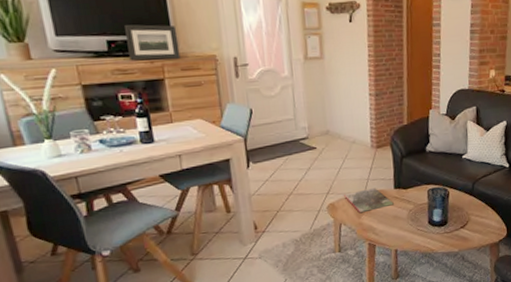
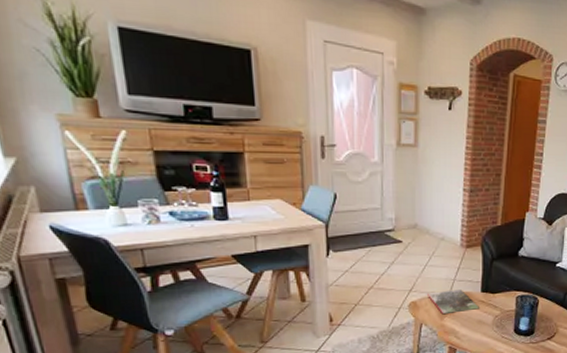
picture frame: present [123,24,181,61] -> none [203,90,263,133]

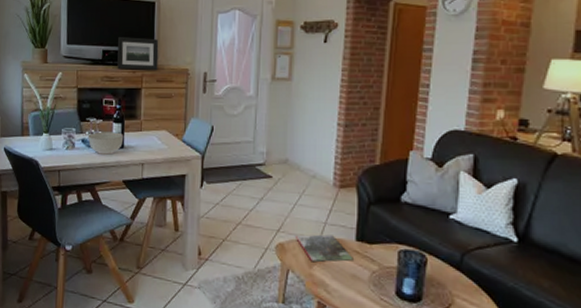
bowl: none [178,202,228,228] -> present [88,132,124,155]
picture frame: none [203,90,263,133] -> present [117,37,159,71]

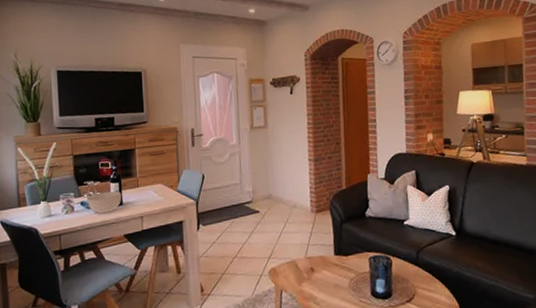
picture frame: present [117,37,159,71] -> none [108,104,149,135]
magazine: present [296,234,353,263] -> none [285,254,334,280]

